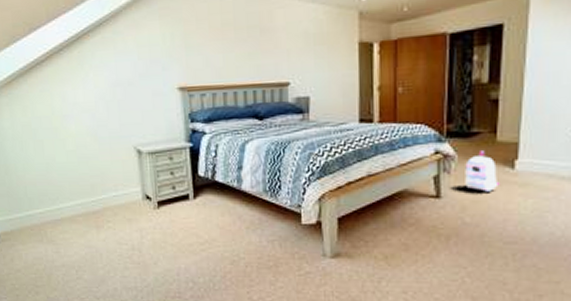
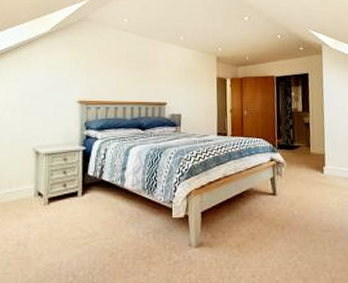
backpack: present [465,151,501,192] -> none [291,159,316,191]

